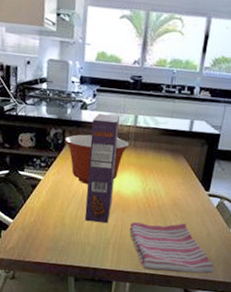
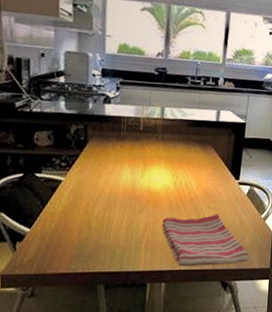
mixing bowl: present [64,134,130,184] -> none [87,129,158,182]
cereal box: present [84,113,120,224] -> none [113,107,146,222]

